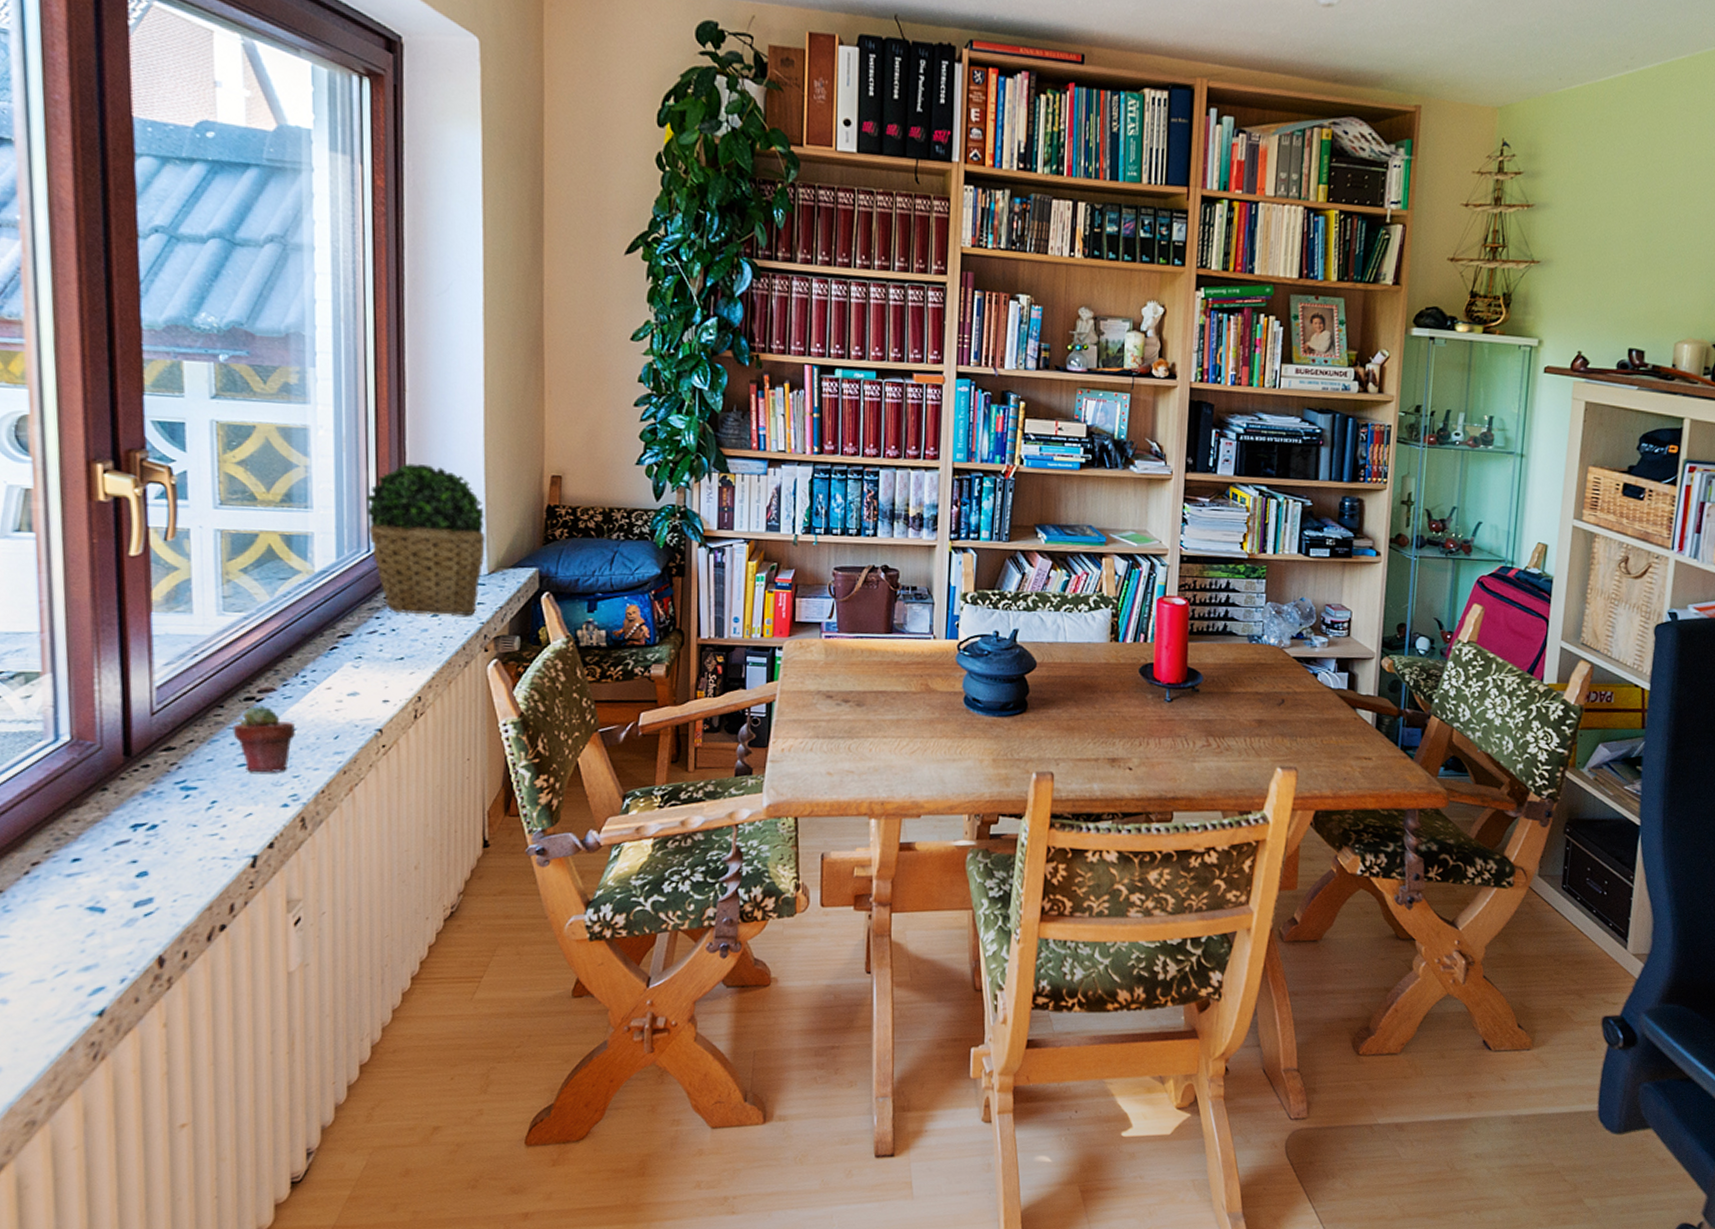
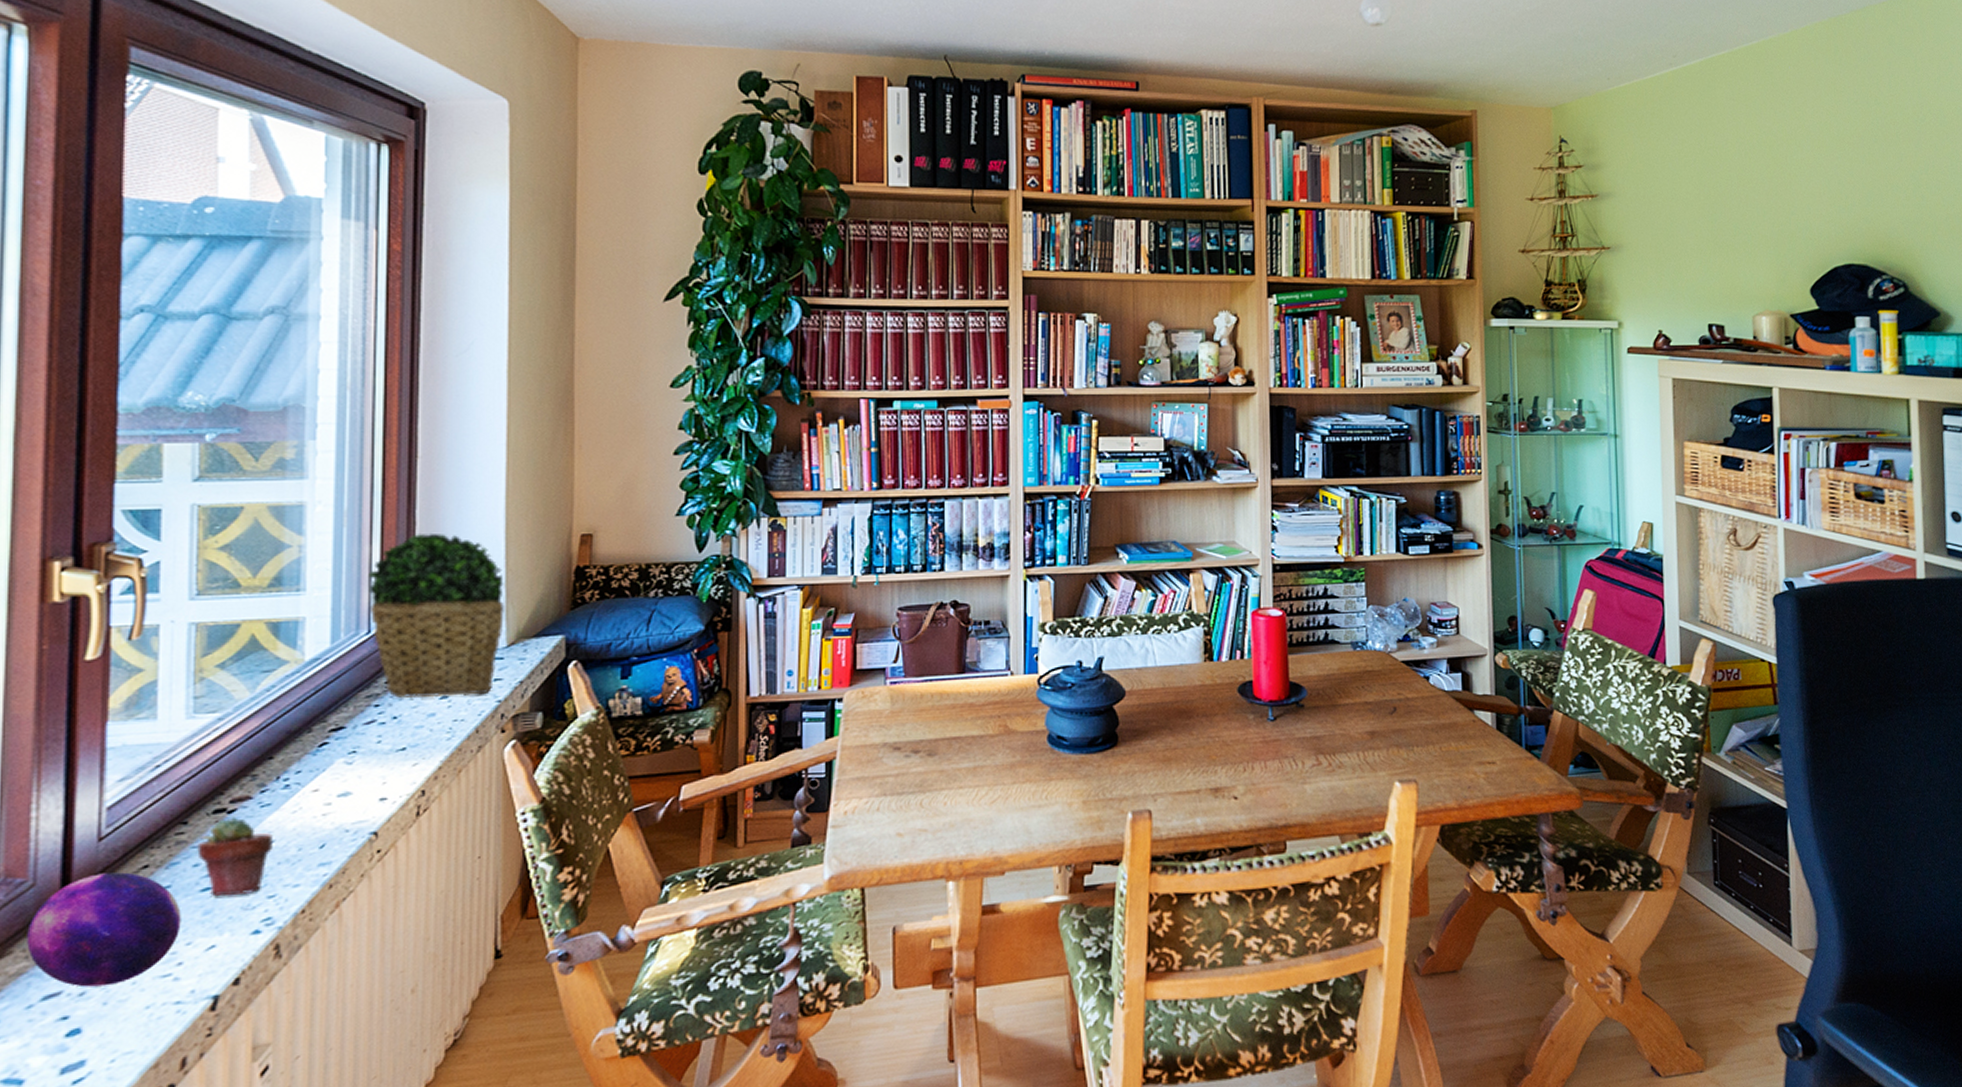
decorative orb: none [99,743,224,839] -> present [27,872,181,987]

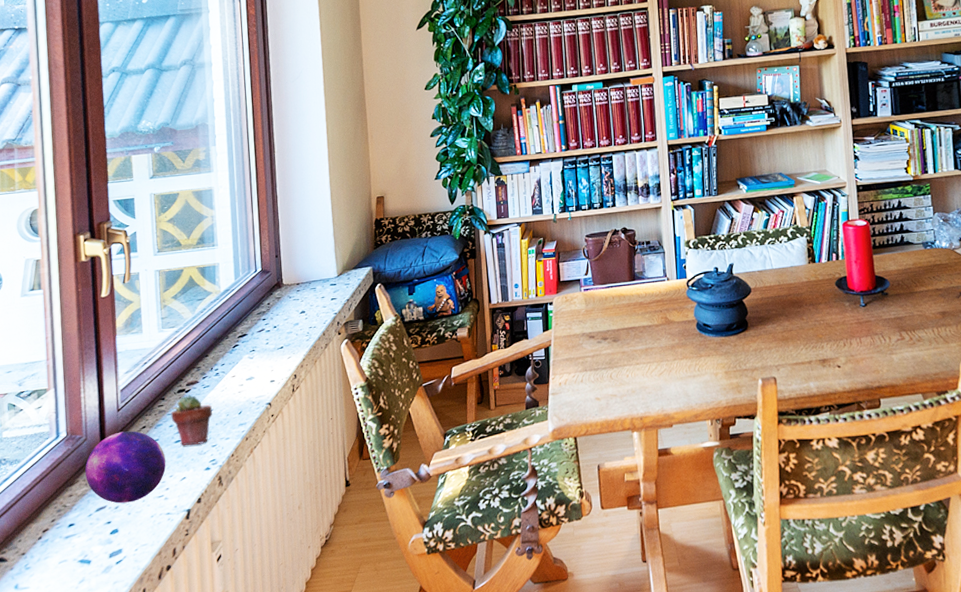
potted plant: present [369,534,504,698] -> none [253,202,335,314]

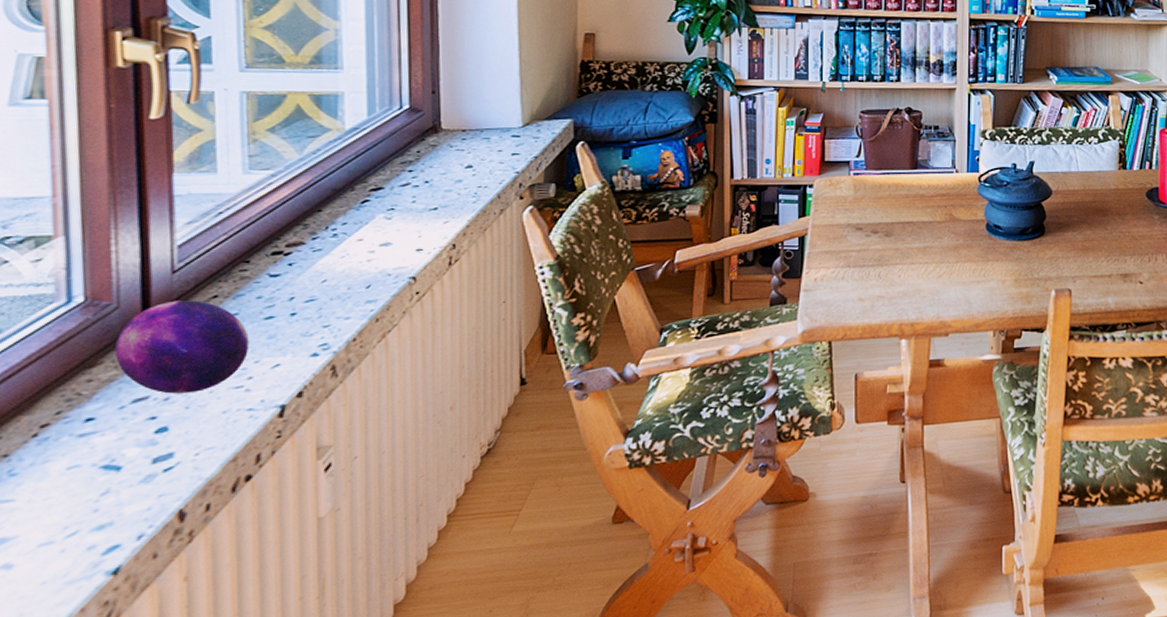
potted succulent: present [171,394,212,446] -> none [259,258,325,324]

